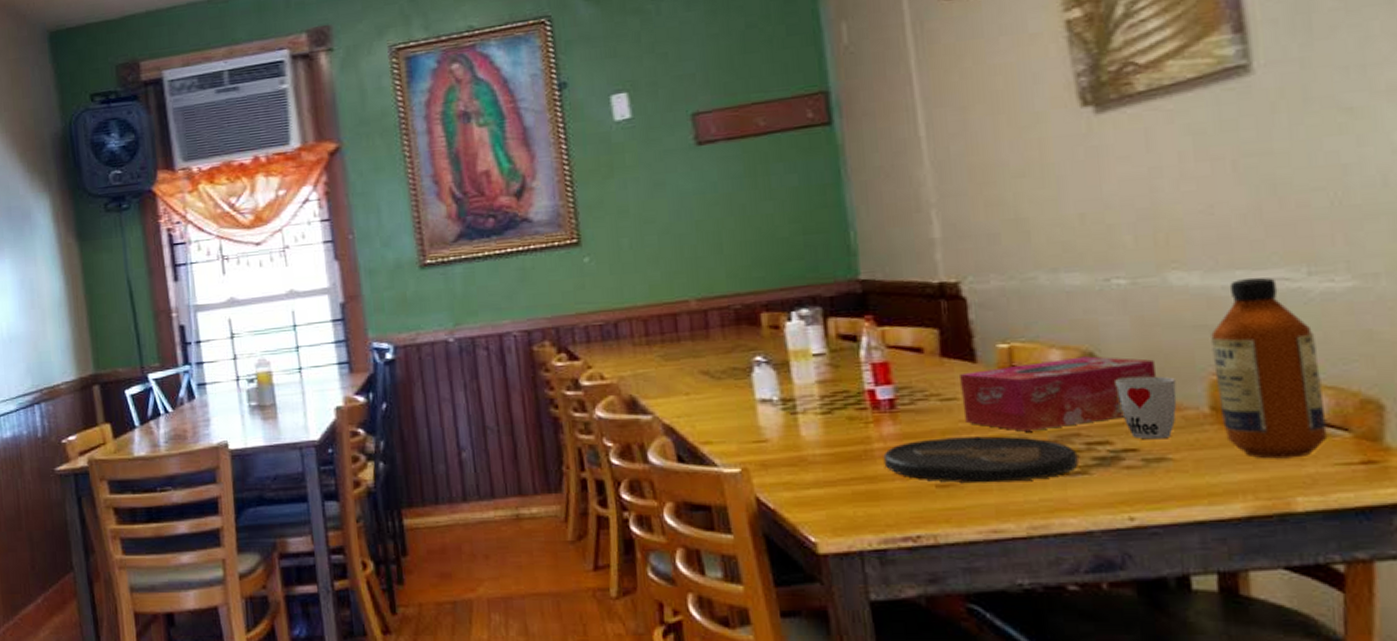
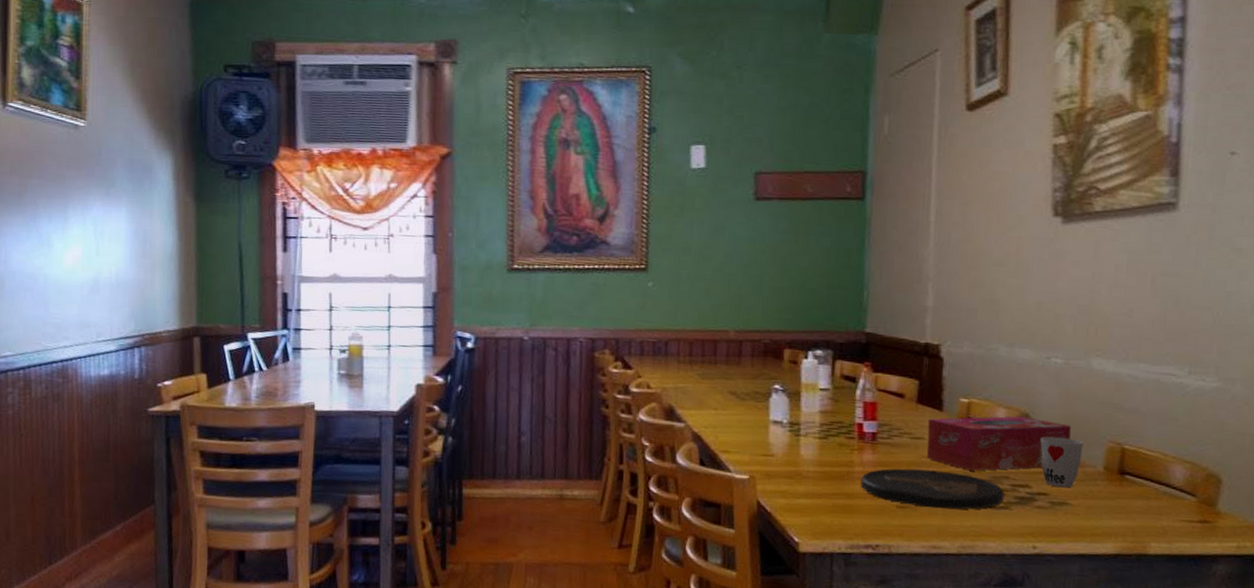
bottle: present [1211,277,1328,459] -> none [1110,370,1185,513]

